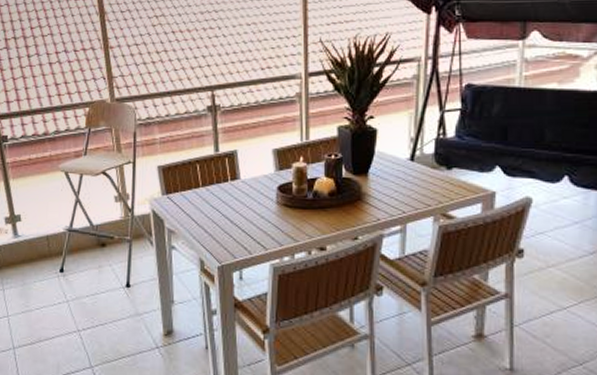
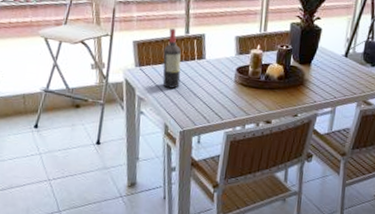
wine bottle: none [191,147,214,217] -> present [162,28,181,89]

